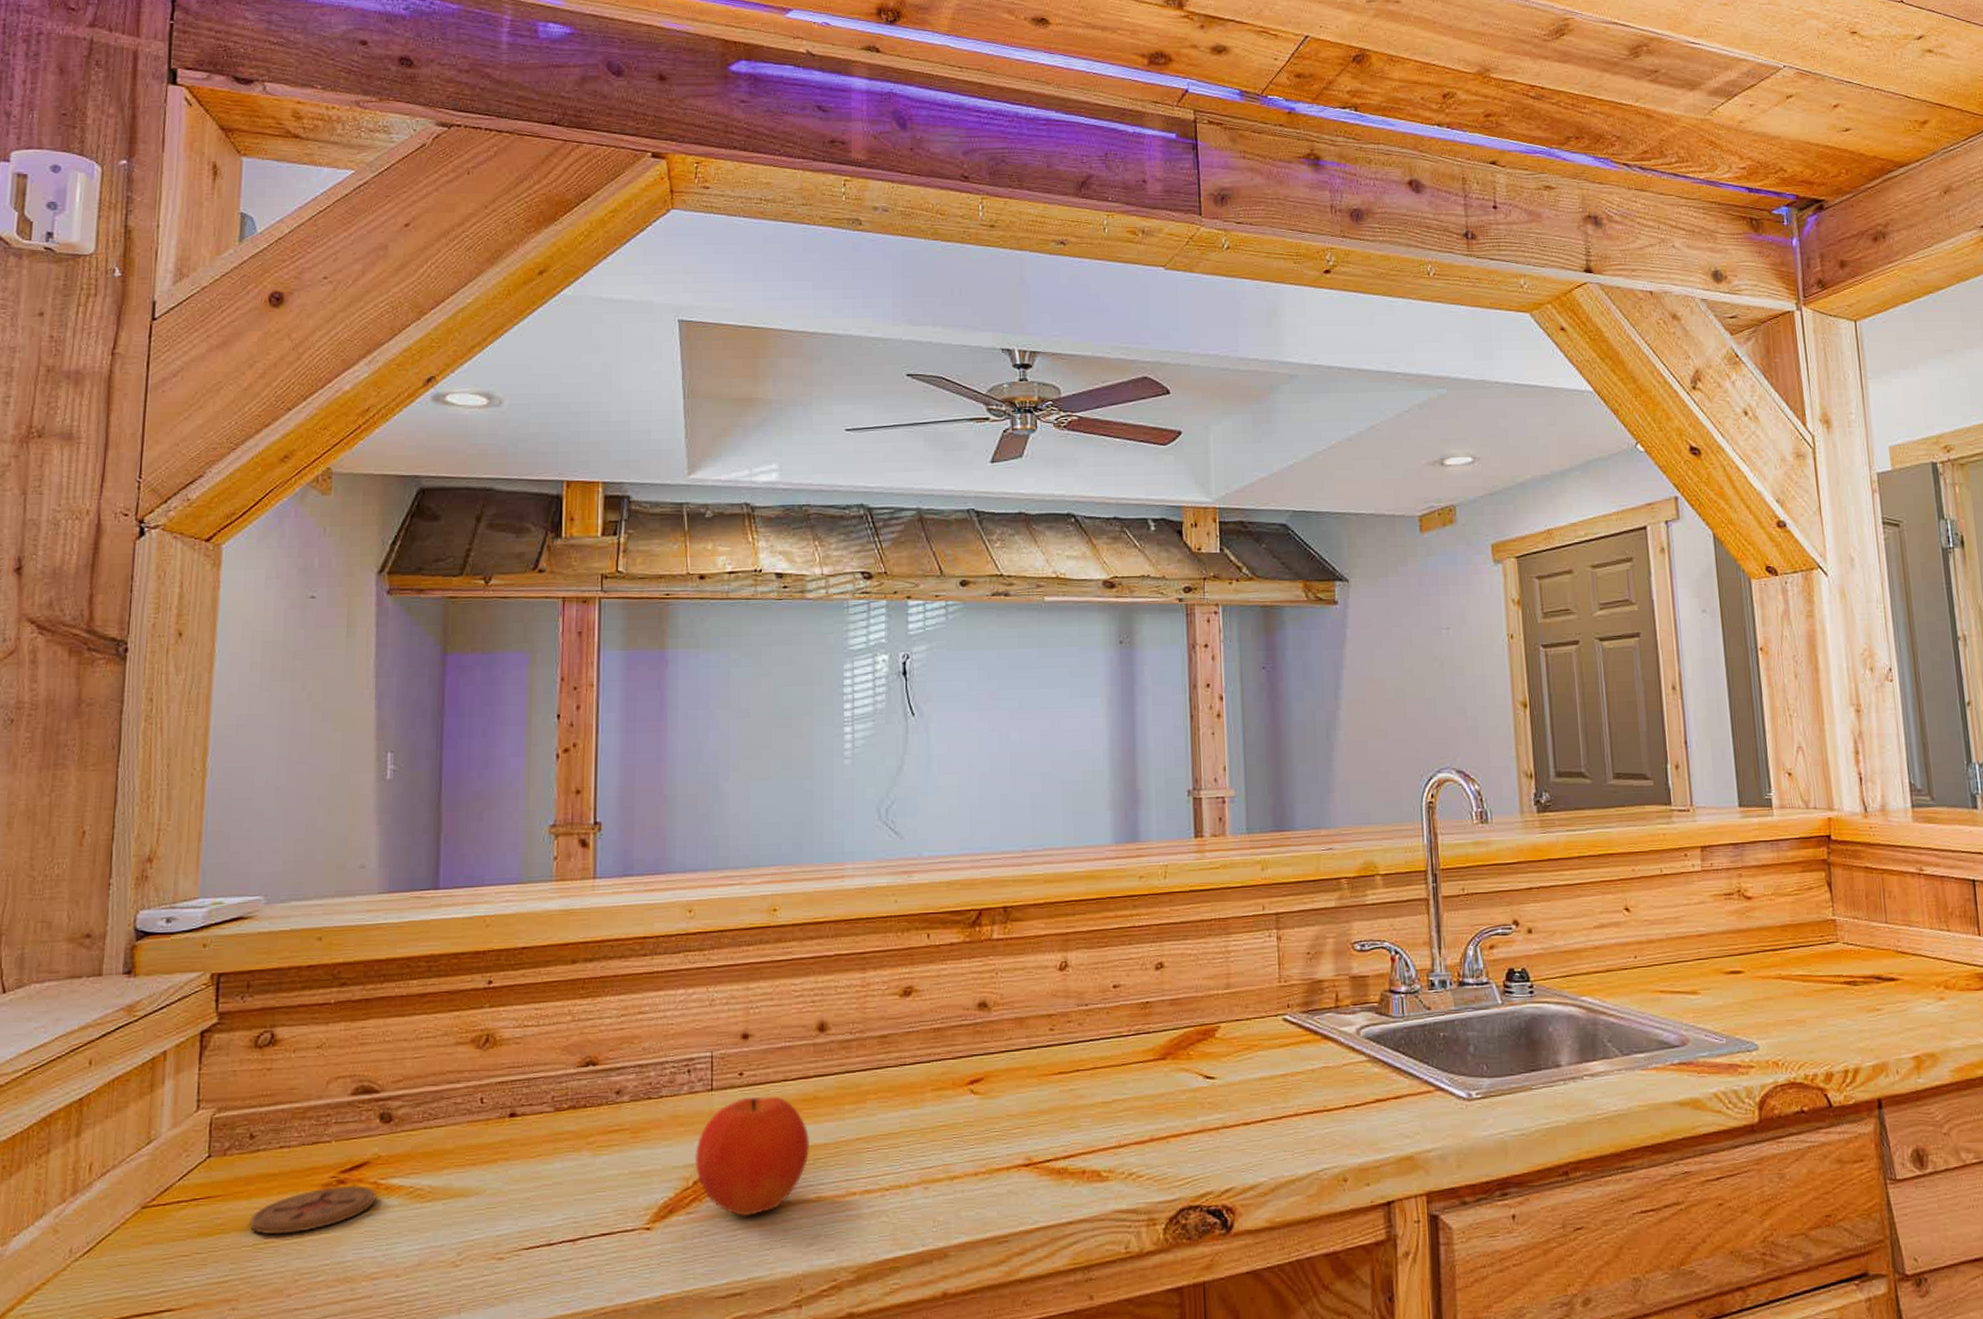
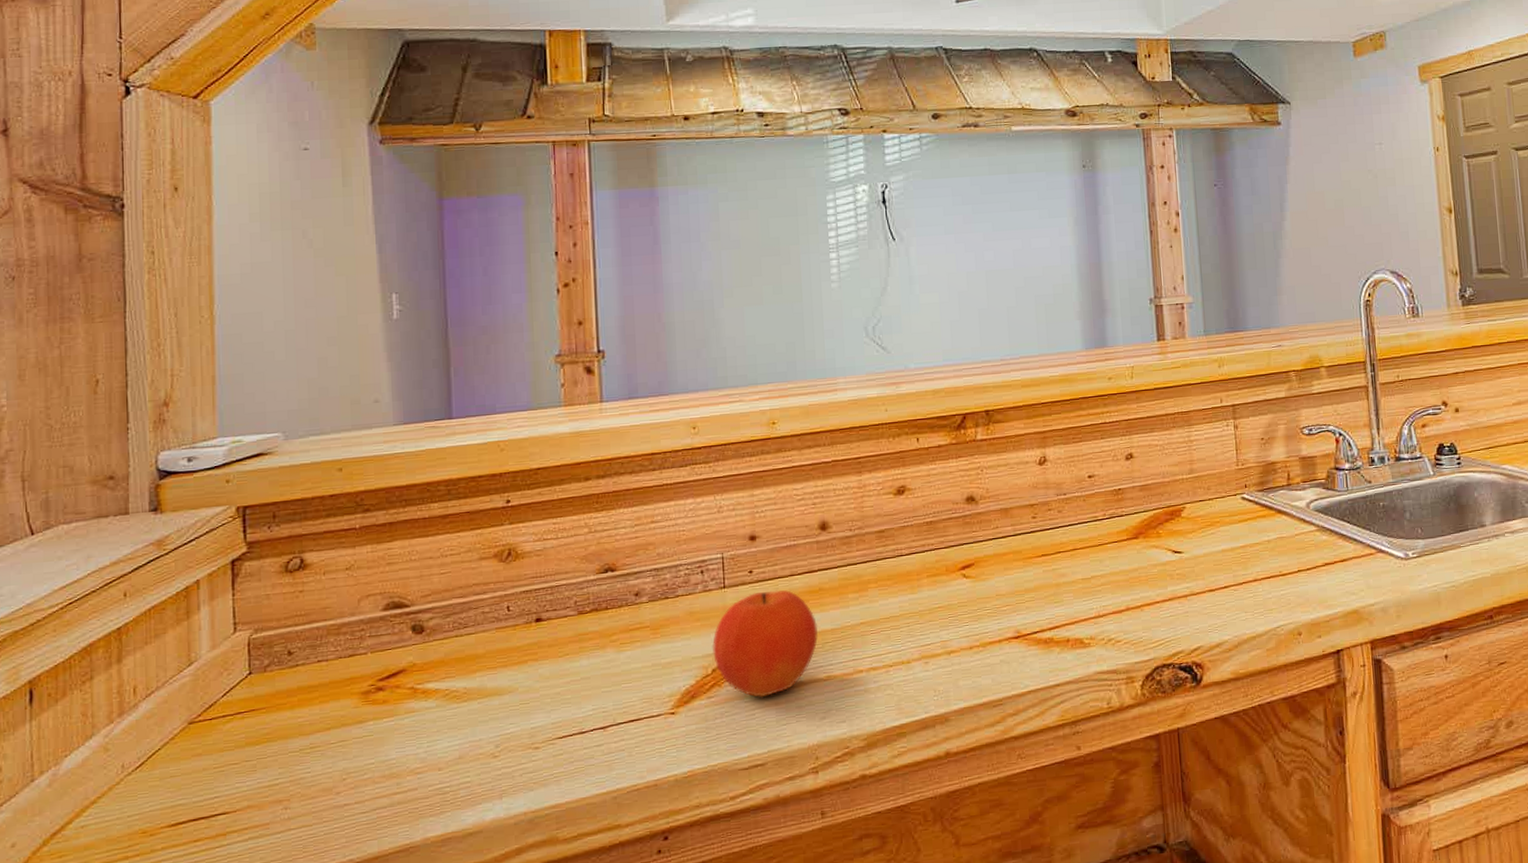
coaster: present [249,1184,376,1235] -> none [294,690,414,741]

